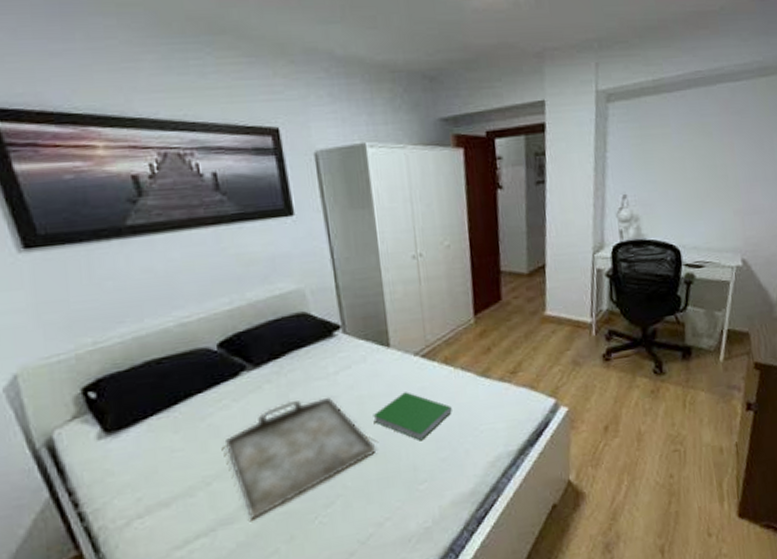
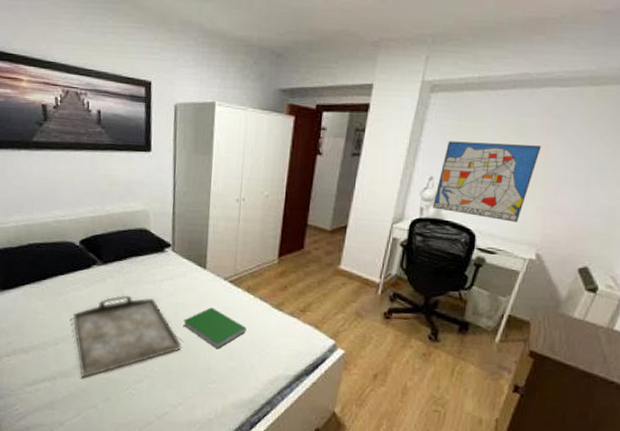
wall art: none [631,146,727,231] -> present [432,141,542,223]

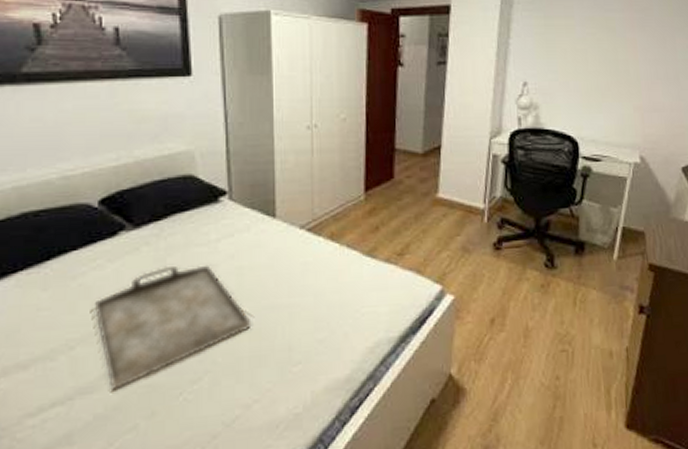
hardcover book: present [183,307,246,349] -> none [251,266,334,320]
wall art: present [432,141,542,223] -> none [530,42,630,125]

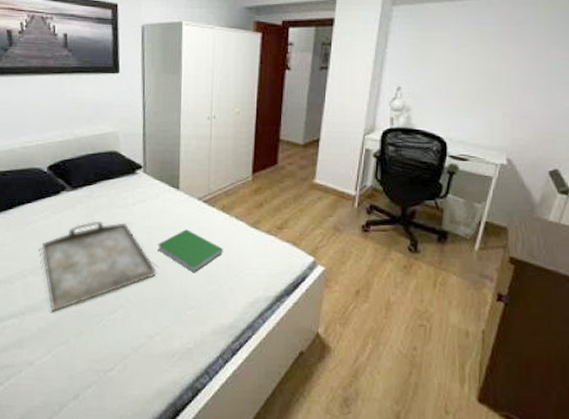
hardcover book: none [251,266,334,320] -> present [157,229,223,273]

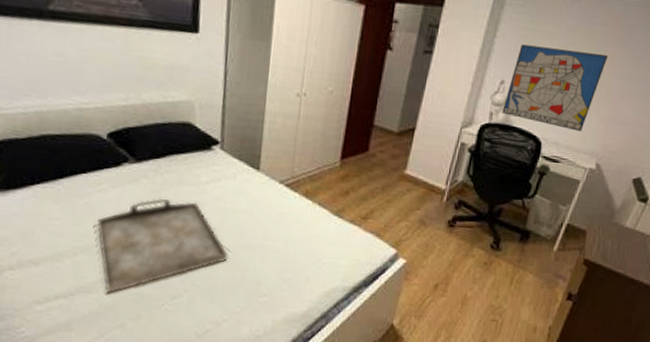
hardcover book: present [157,229,223,273] -> none [231,213,303,260]
wall art: none [402,51,503,129] -> present [502,44,609,132]

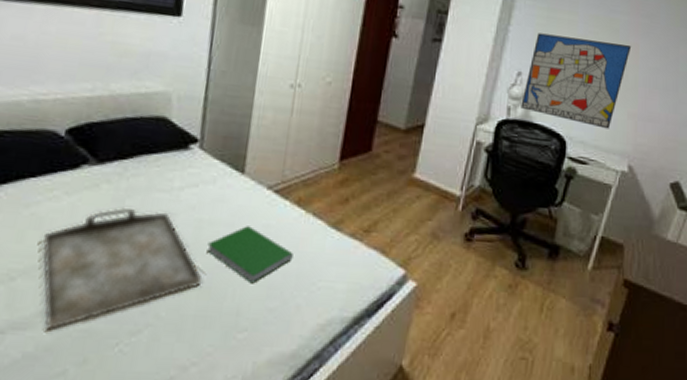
hardcover book: none [231,213,303,260] -> present [206,226,293,284]

